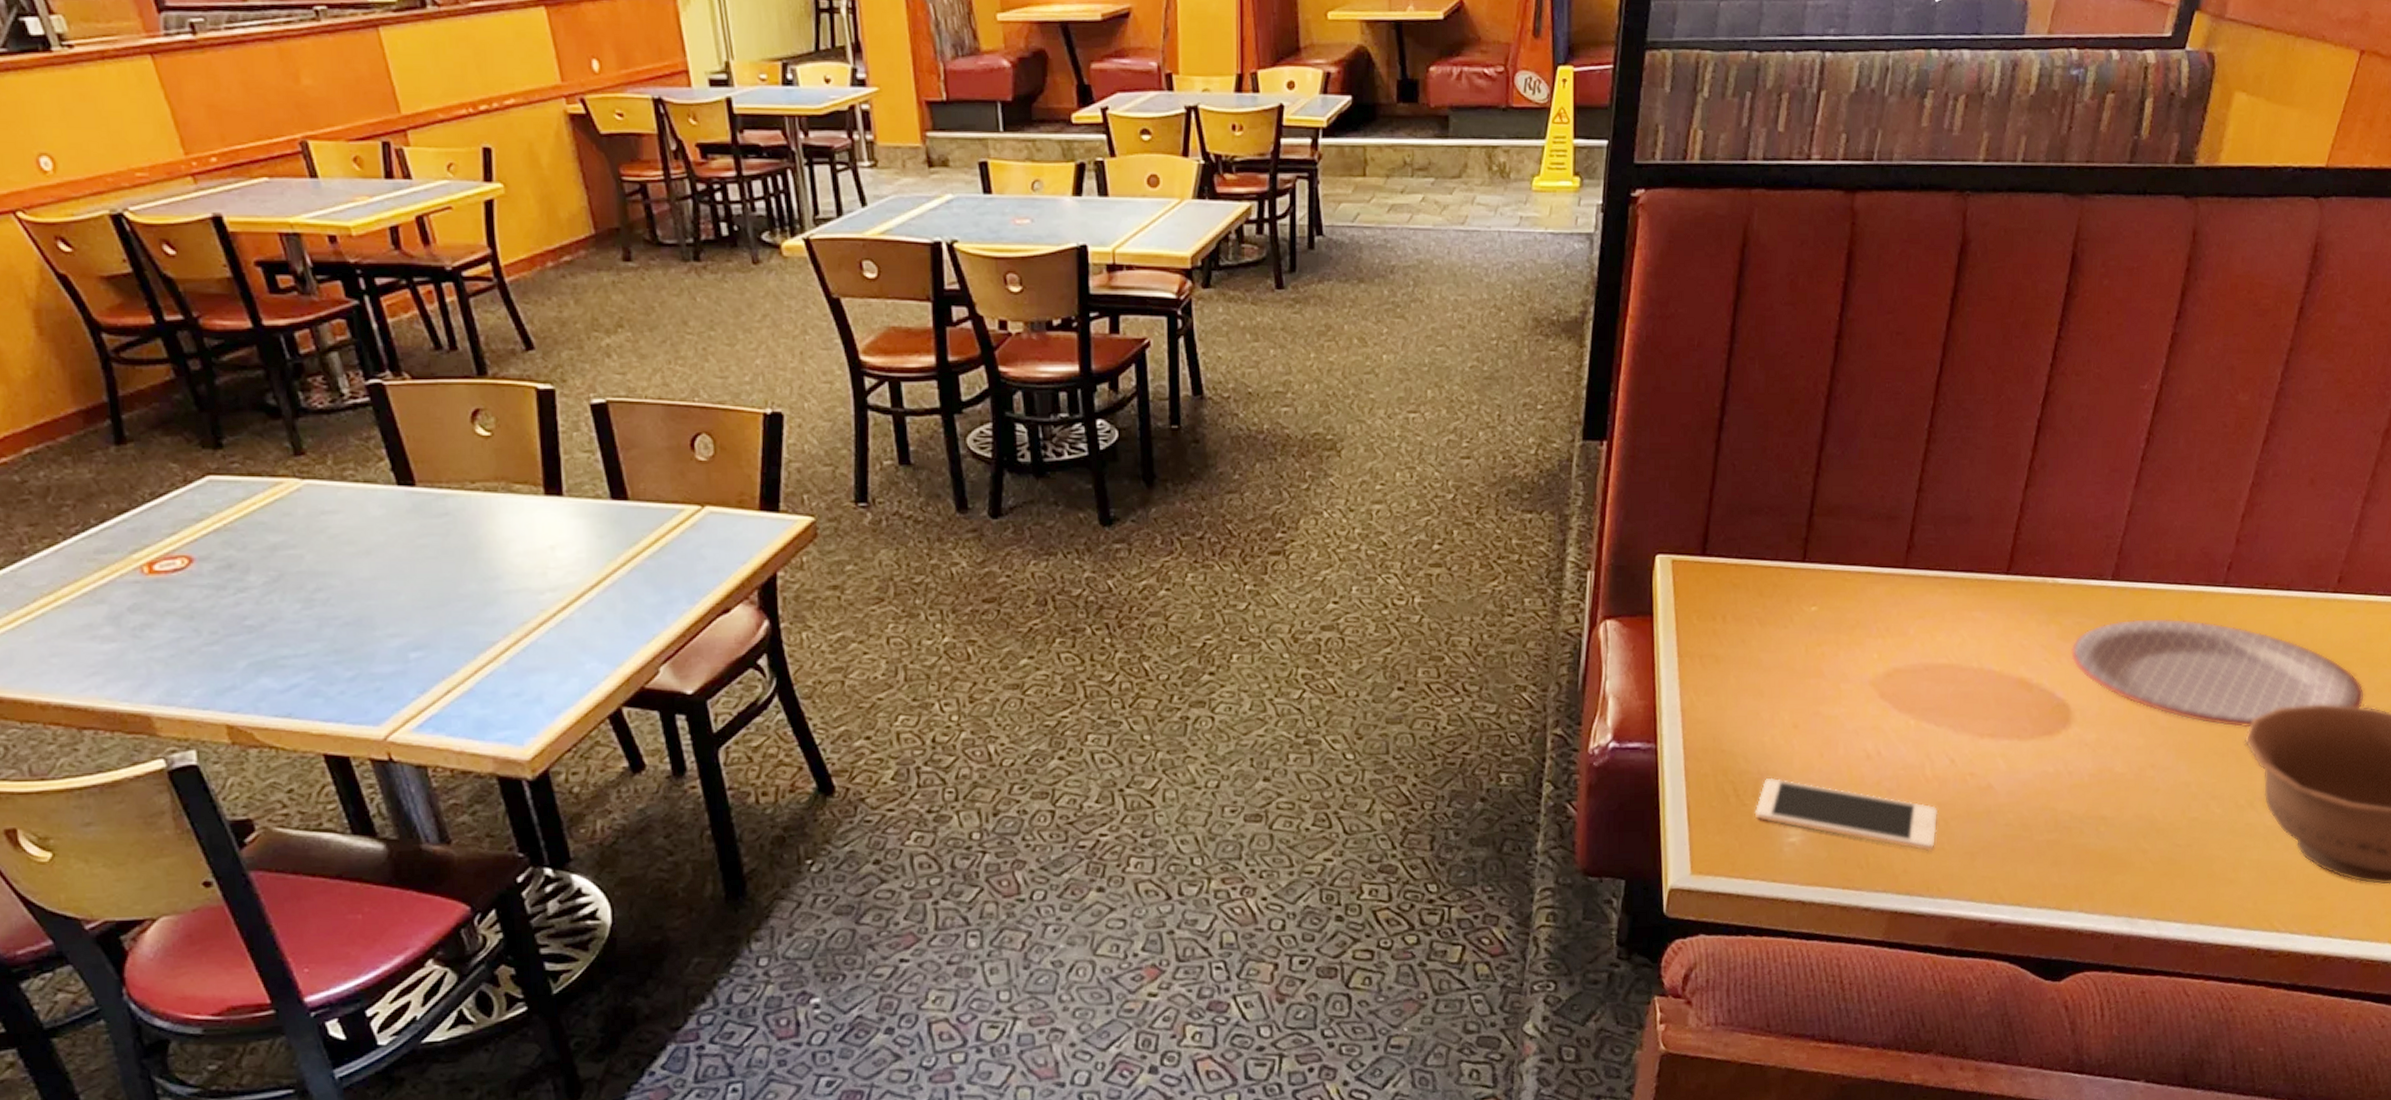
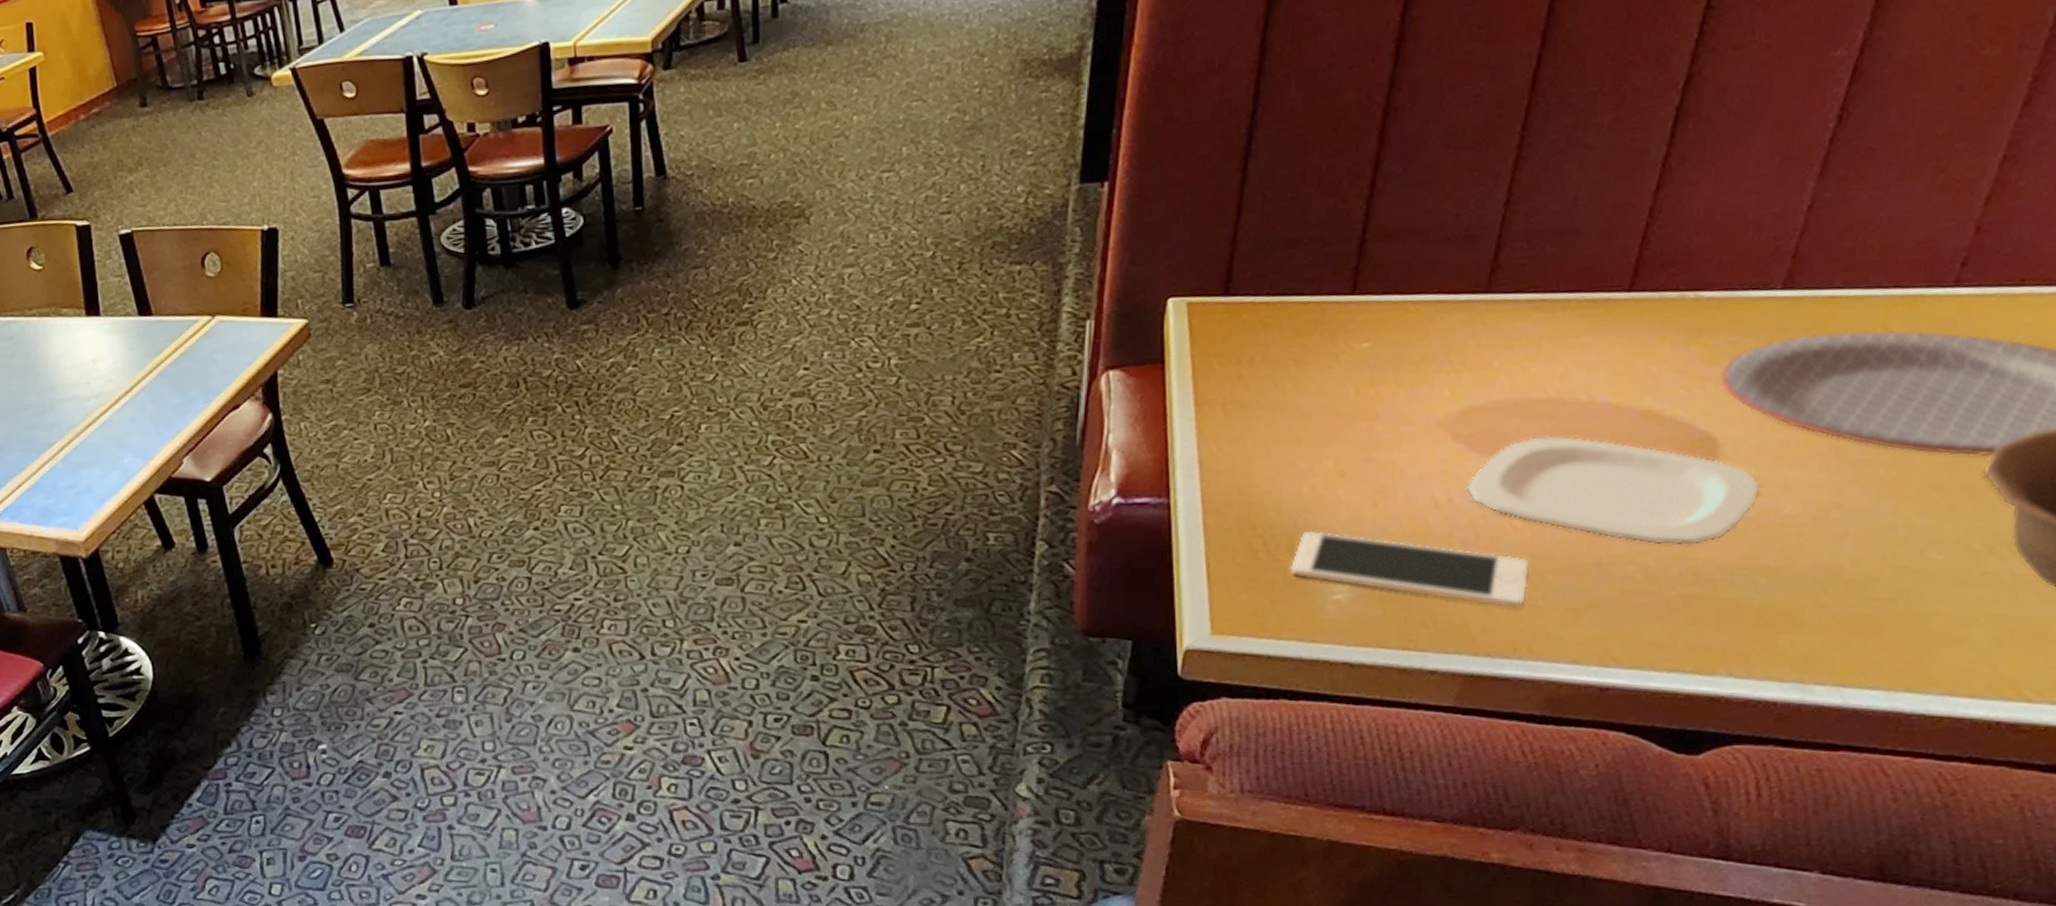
plate: none [1891,698,2100,797] -> present [1467,436,1761,546]

